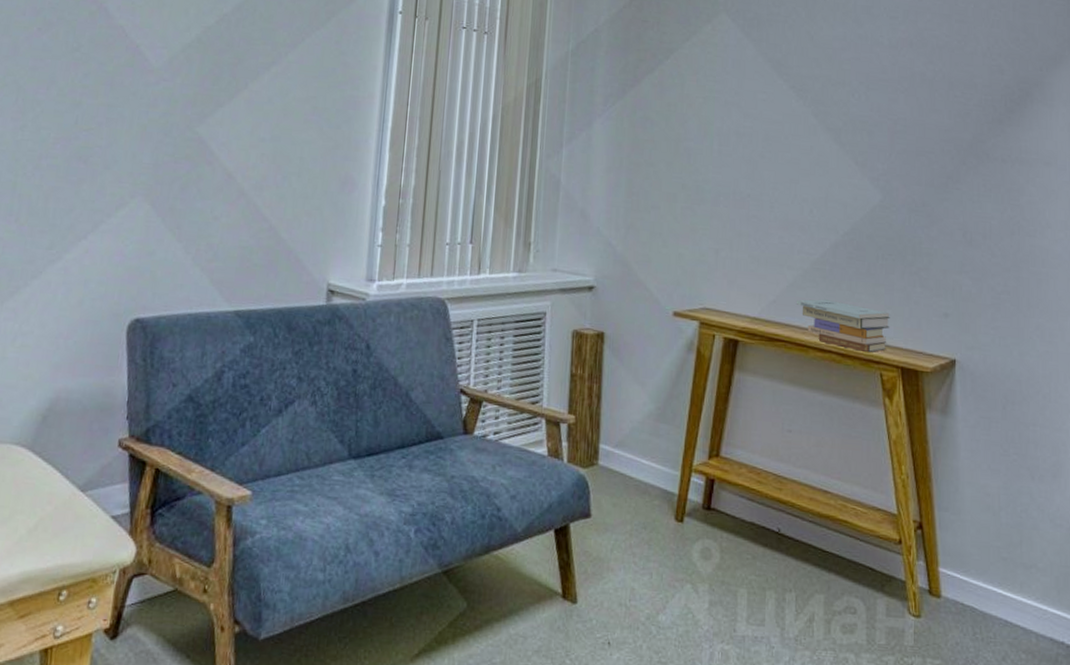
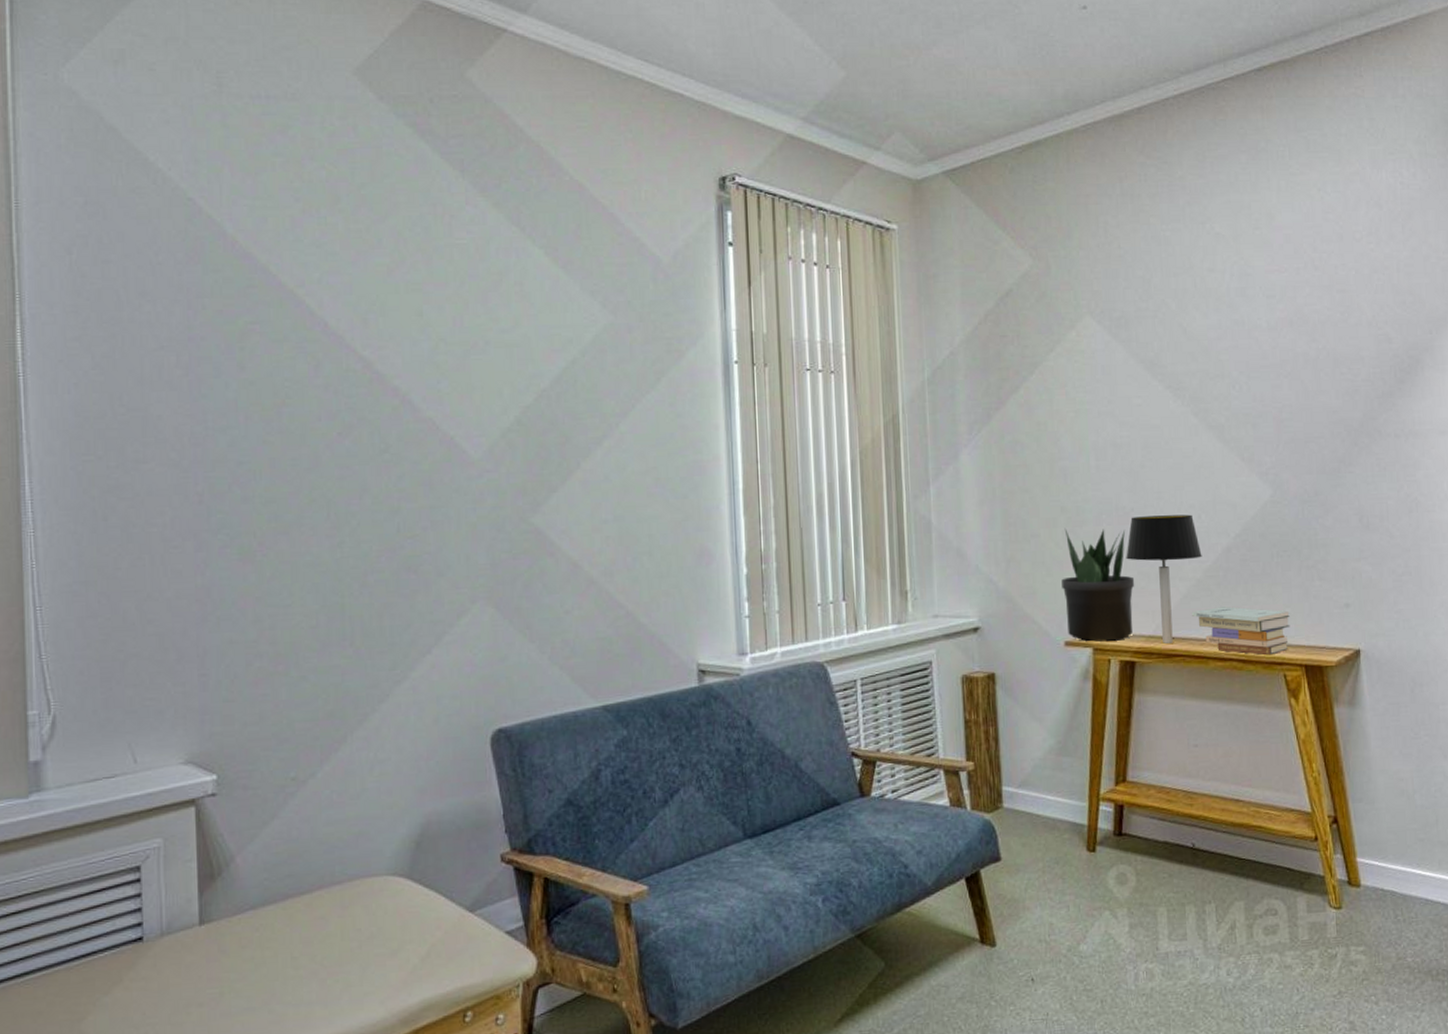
planter: none [676,204,745,318] -> present [1061,528,1135,642]
table lamp: none [739,202,811,329] -> present [1126,514,1202,645]

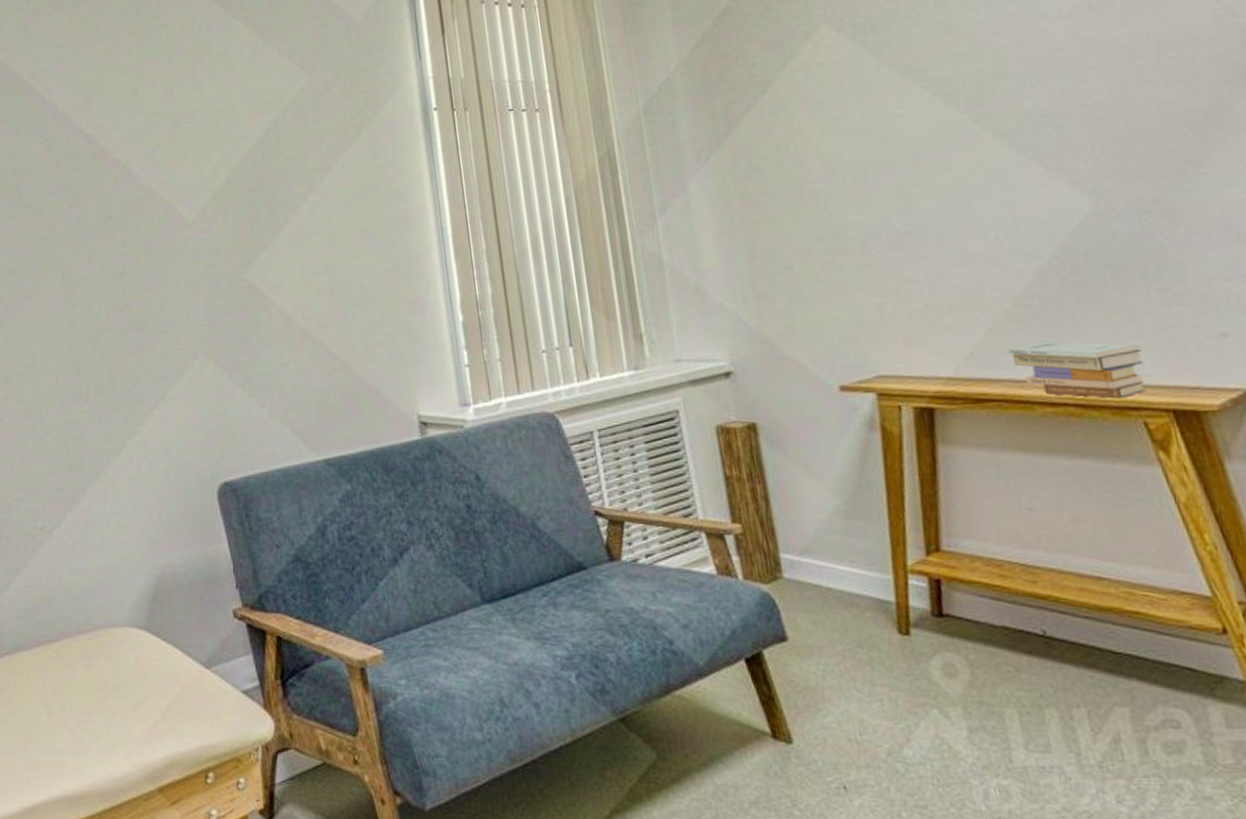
planter: present [1061,528,1135,642] -> none [823,256,926,386]
table lamp: present [1126,514,1202,645] -> none [905,235,1008,388]

